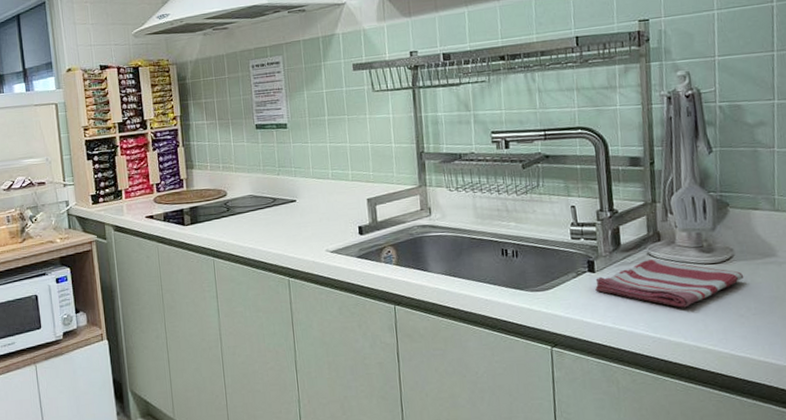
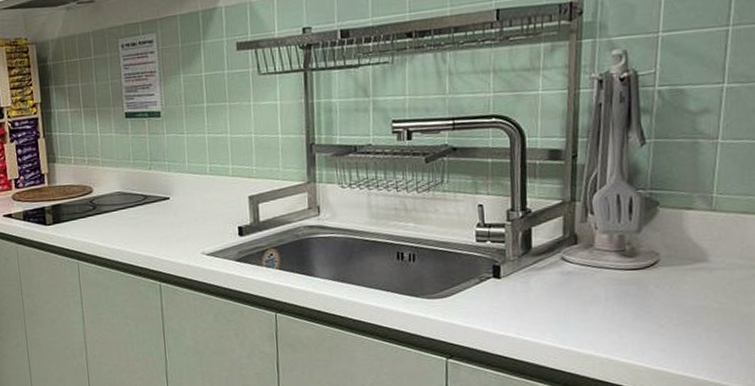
dish towel: present [595,258,744,308] -> none [499,262,669,318]

